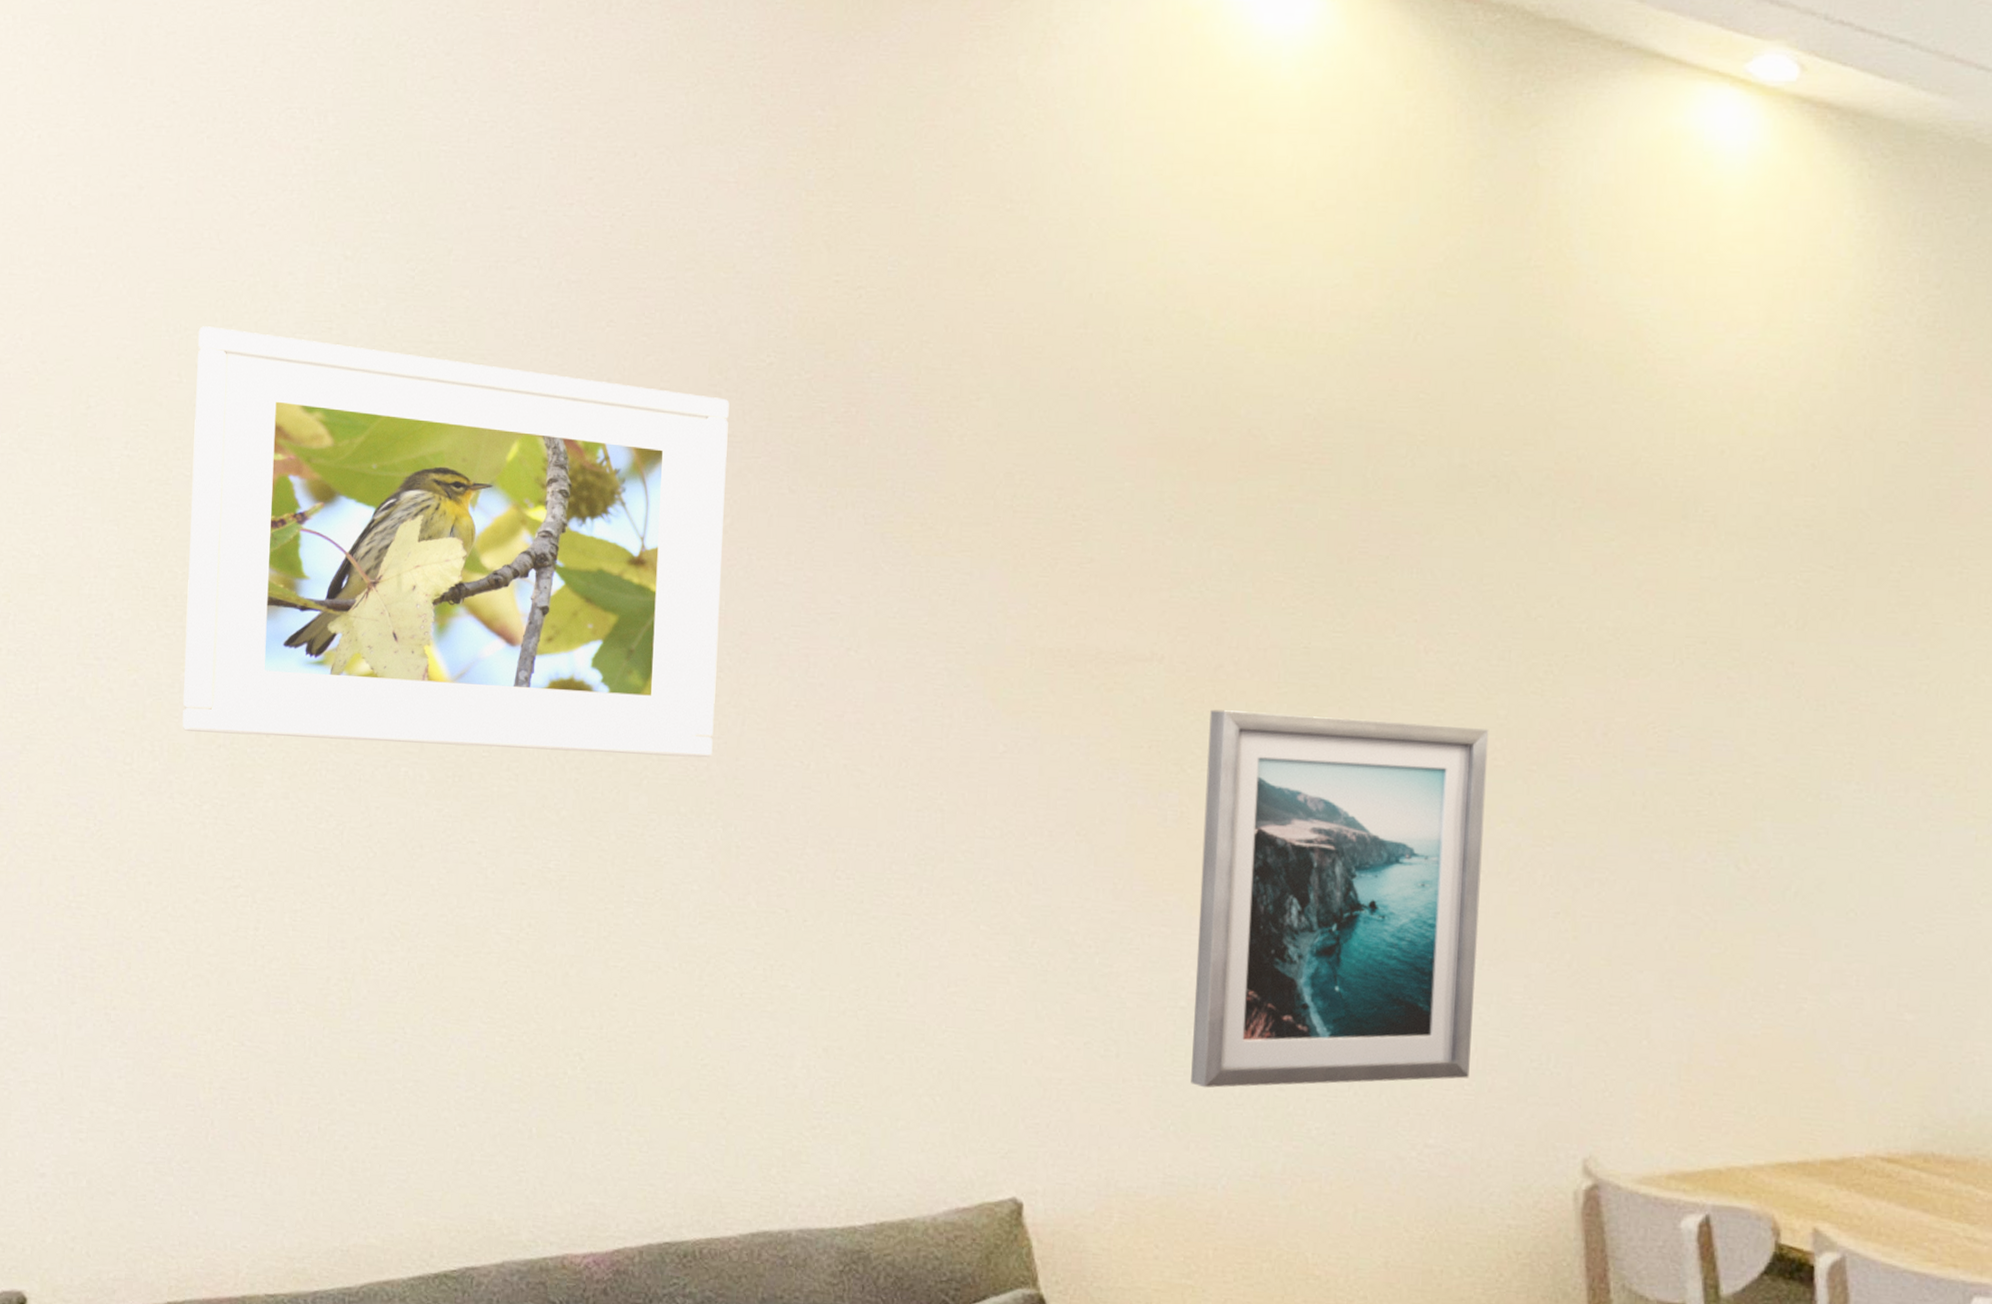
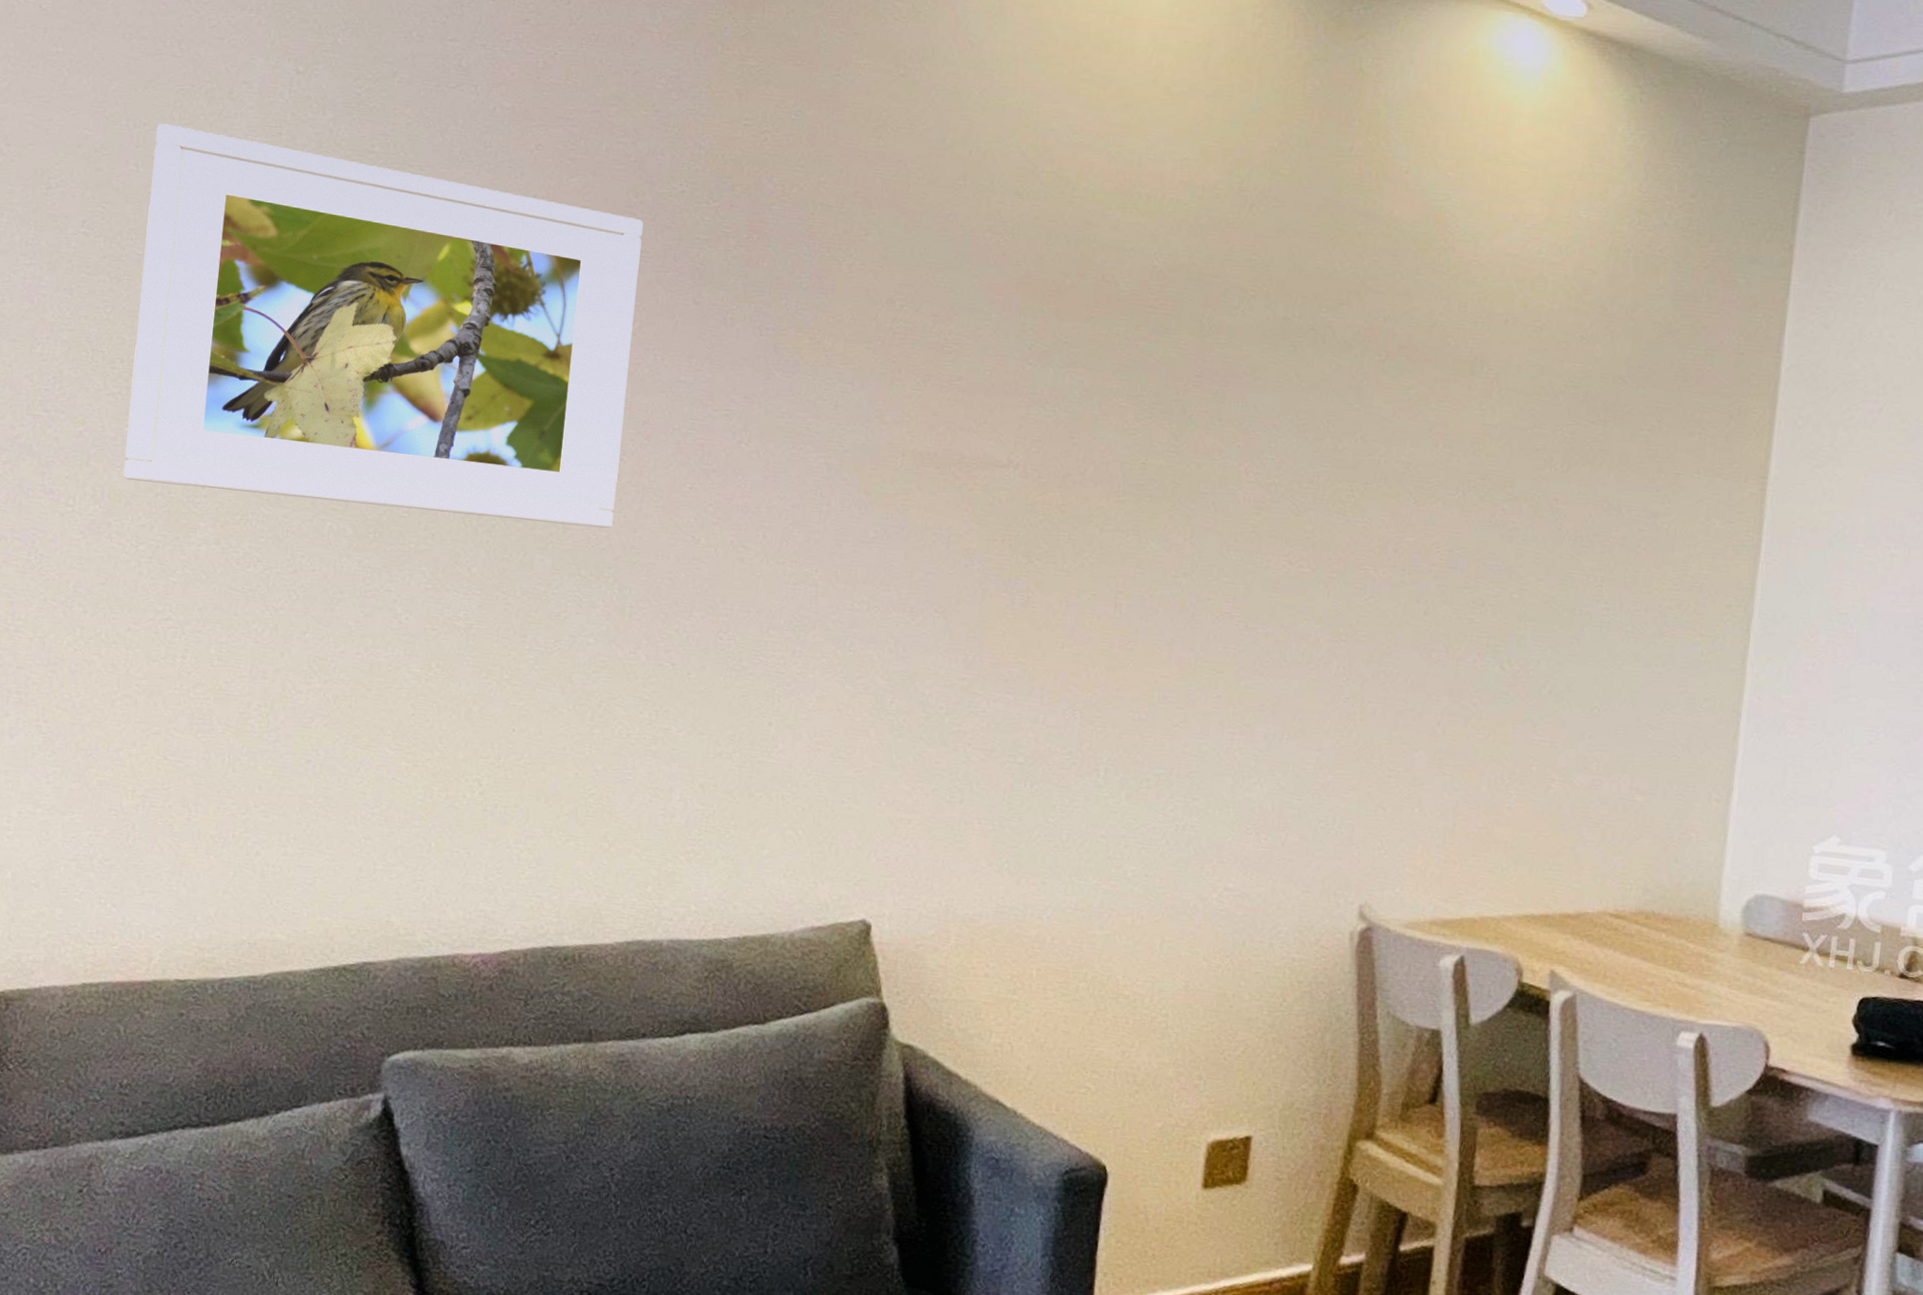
wall art: present [1191,709,1489,1088] -> none [1024,511,1298,834]

